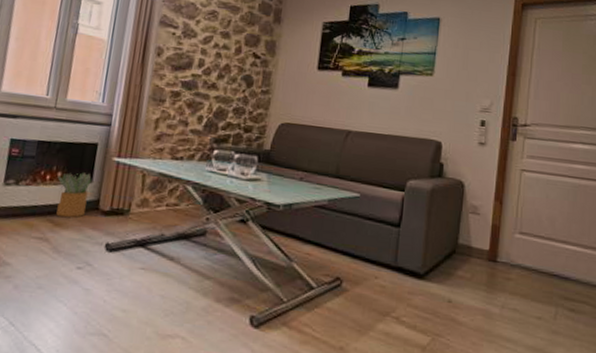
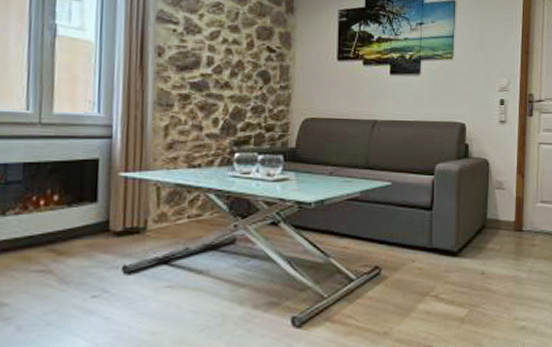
potted plant: present [56,172,92,218] -> none [54,193,97,245]

